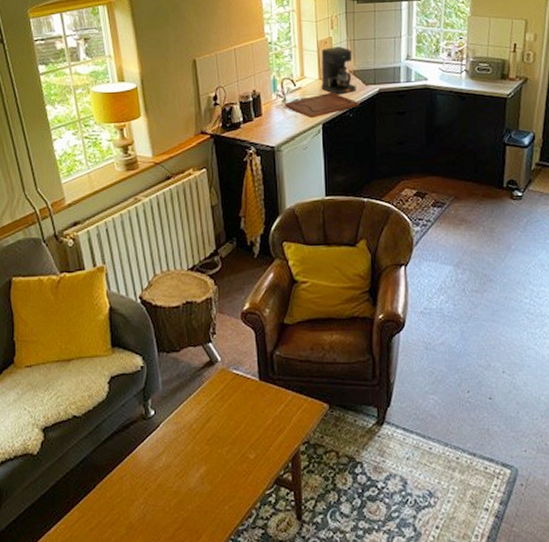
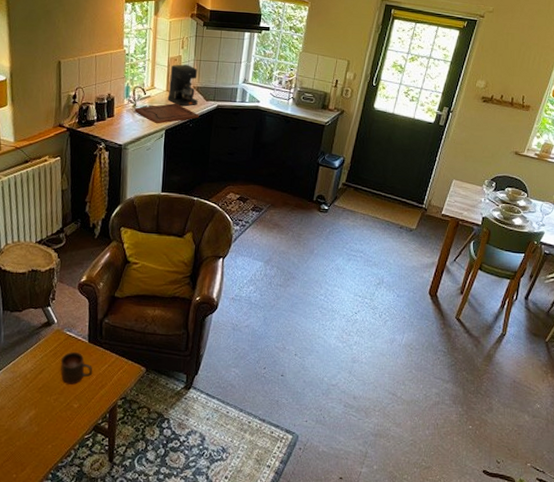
mug: none [229,392,268,432] -> present [60,351,93,385]

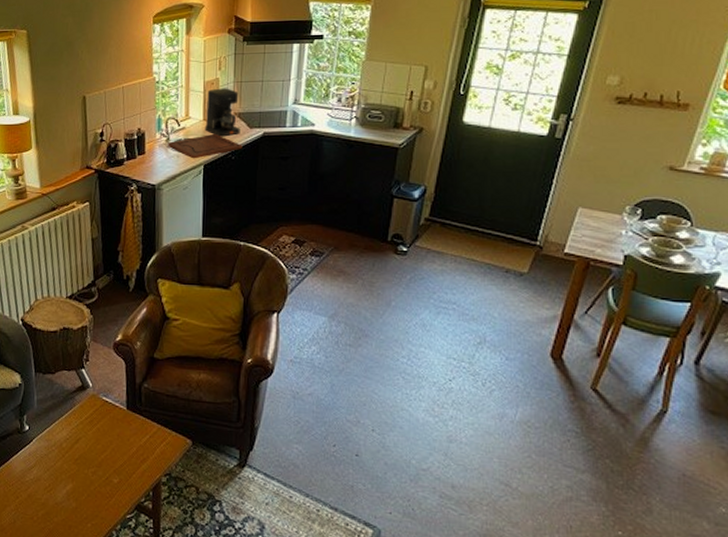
mug: present [60,351,93,385] -> none [97,419,133,457]

